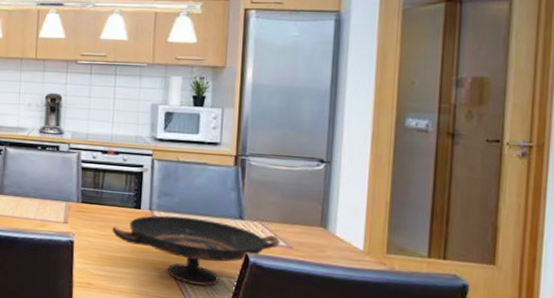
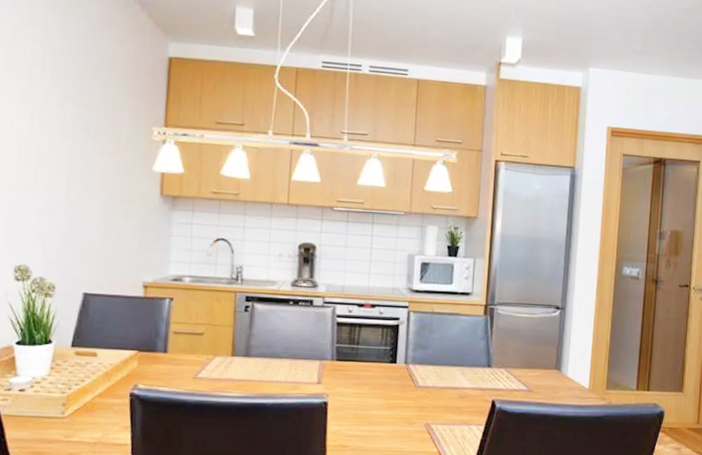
decorative bowl: present [112,215,280,286] -> none [367,368,522,436]

